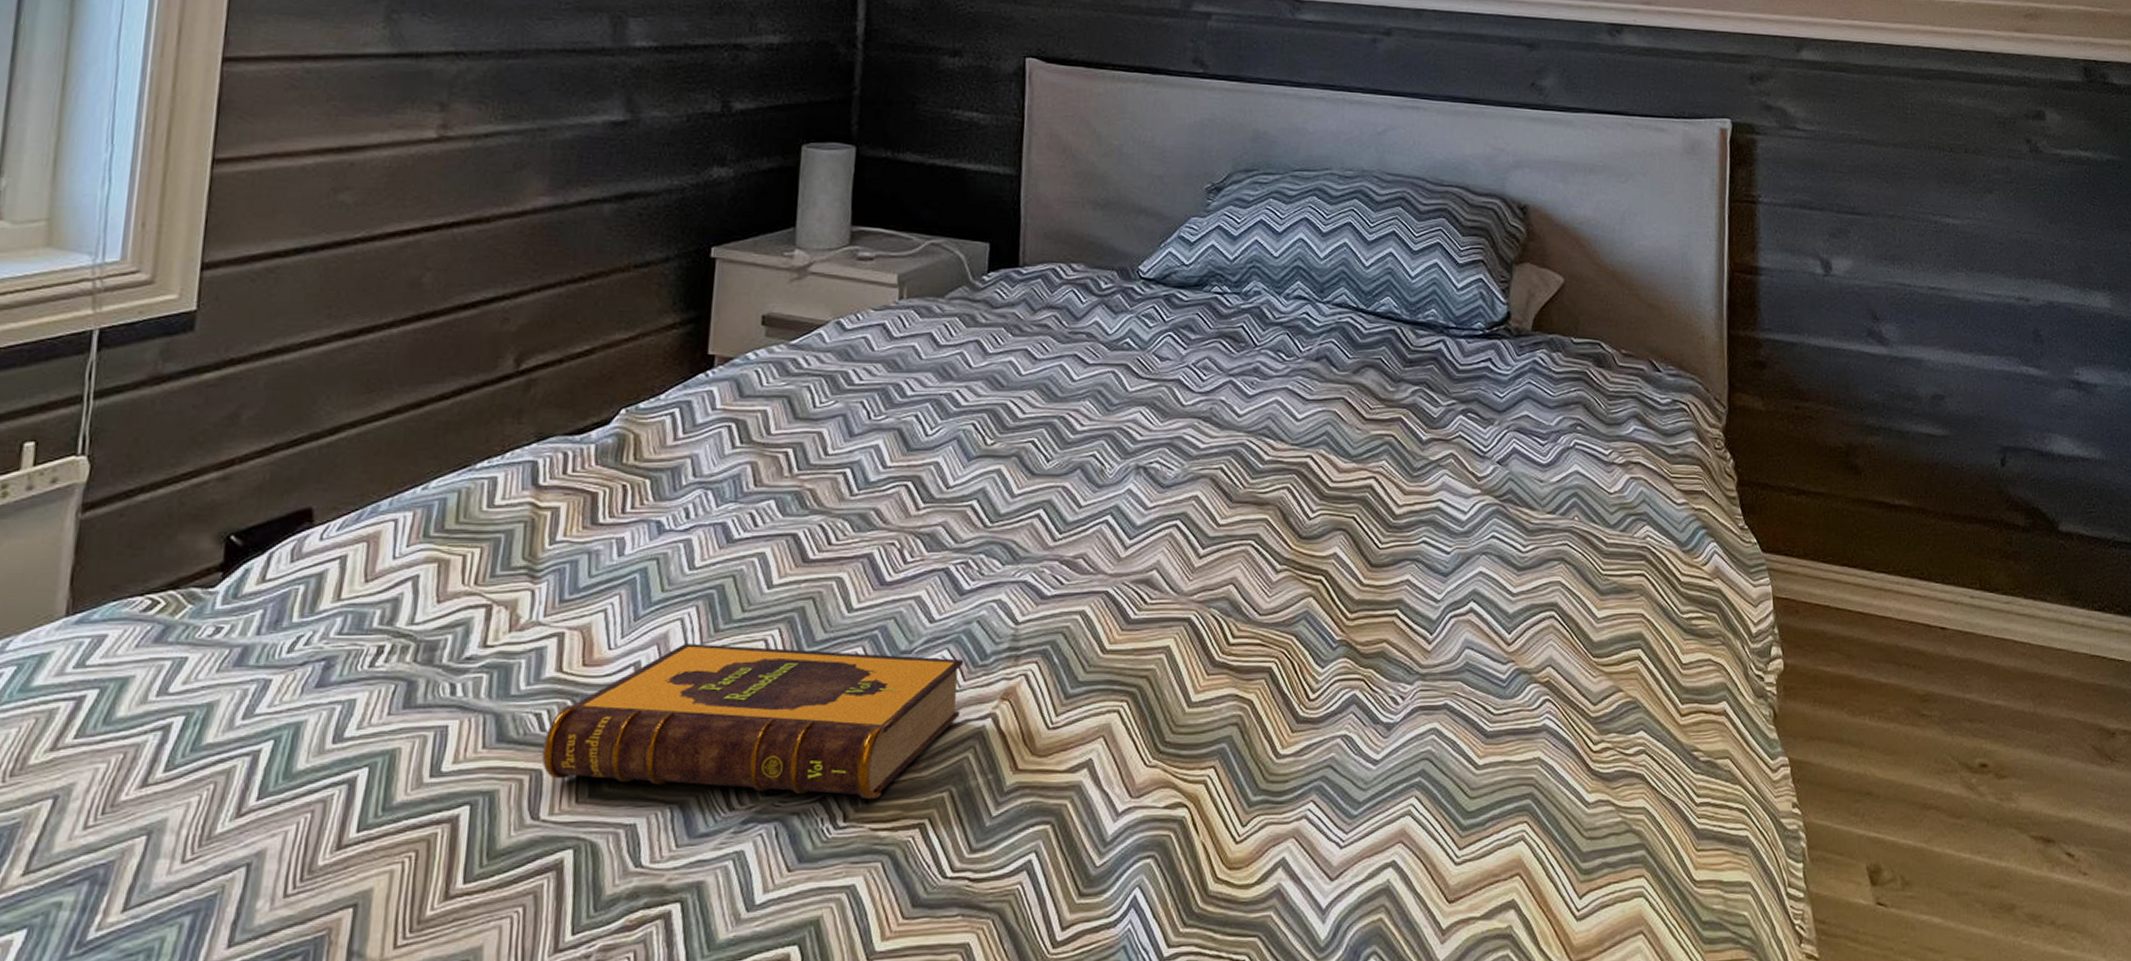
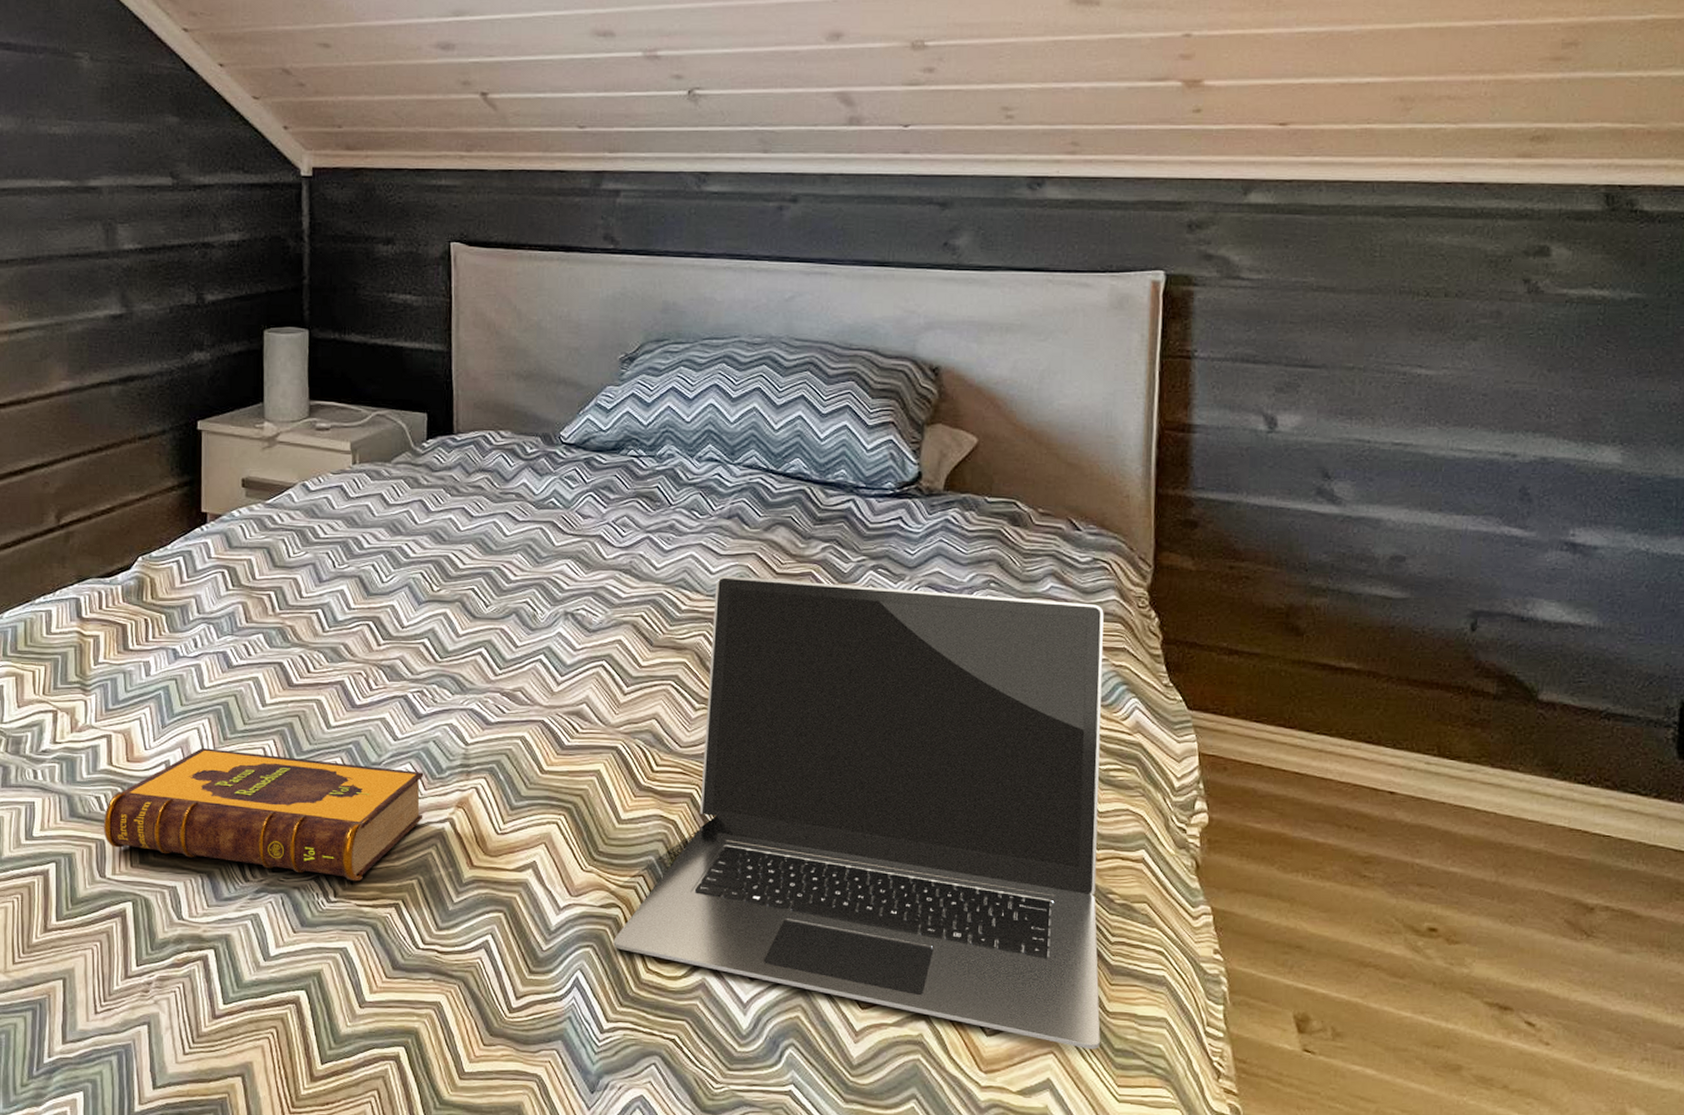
laptop: none [1178,423,1688,925] -> present [613,576,1104,1049]

